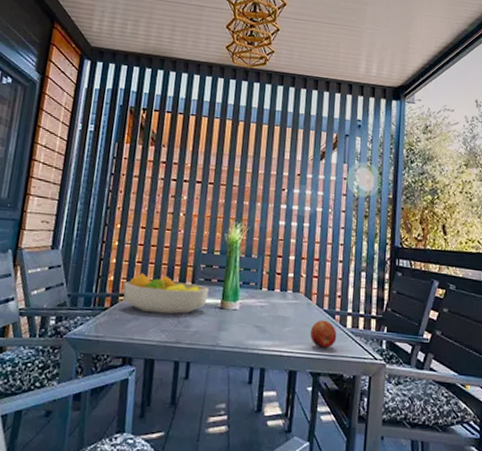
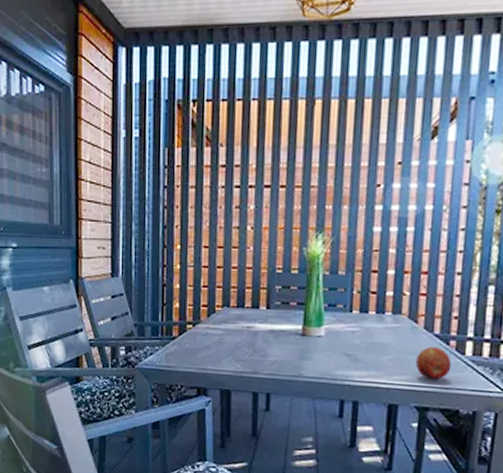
fruit bowl: present [123,273,210,315] -> none [190,298,288,343]

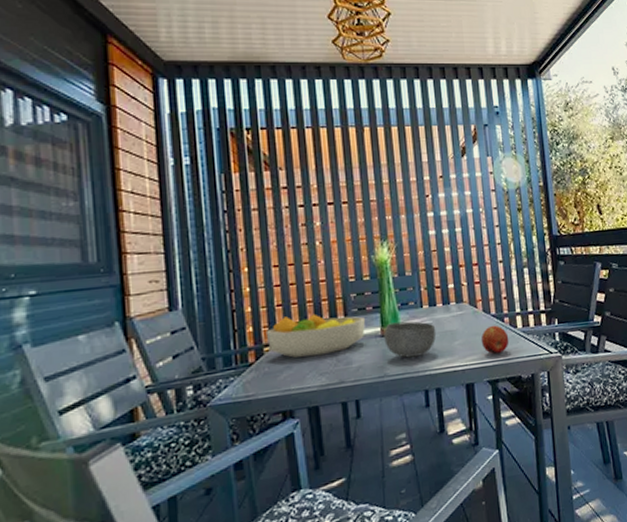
fruit bowl: none [190,298,288,343] -> present [265,314,366,358]
bowl: none [304,323,364,364] -> present [384,321,437,358]

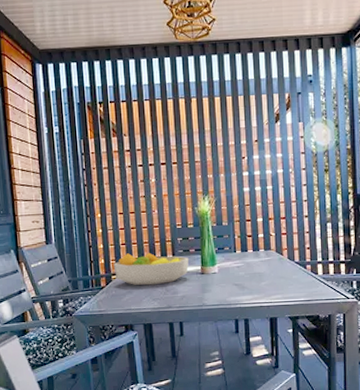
bowl: present [384,321,437,358] -> none [203,263,247,293]
apple: present [481,325,509,355] -> none [285,271,310,296]

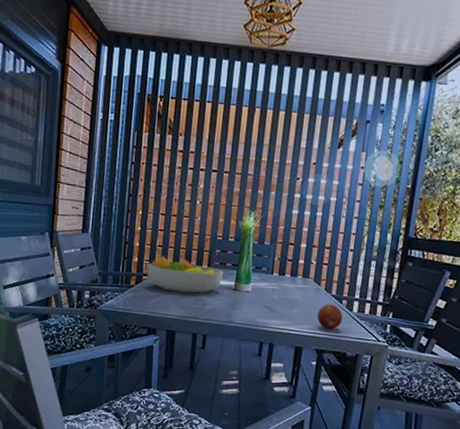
apple: none [285,271,310,296] -> present [317,304,343,330]

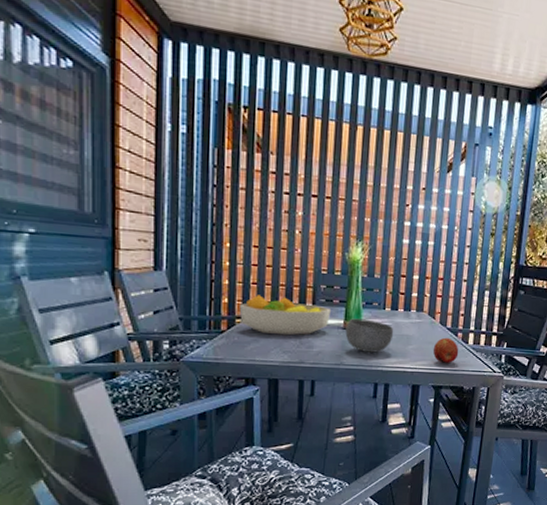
bowl: none [235,280,281,314] -> present [345,318,394,353]

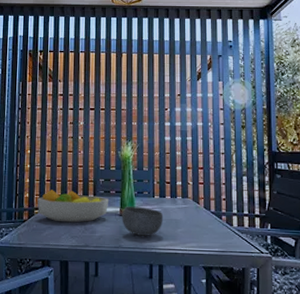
apple: present [433,337,459,364] -> none [200,220,225,246]

